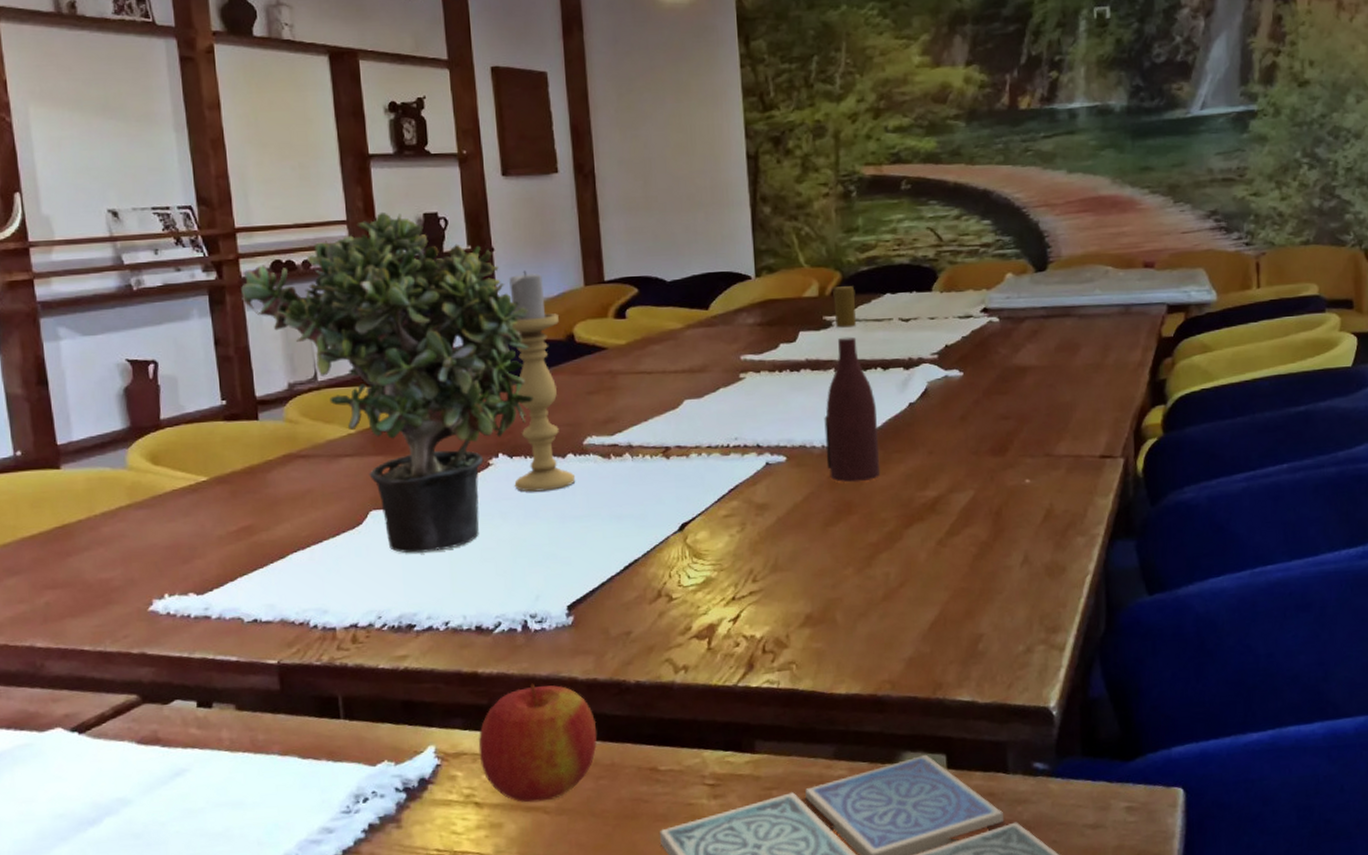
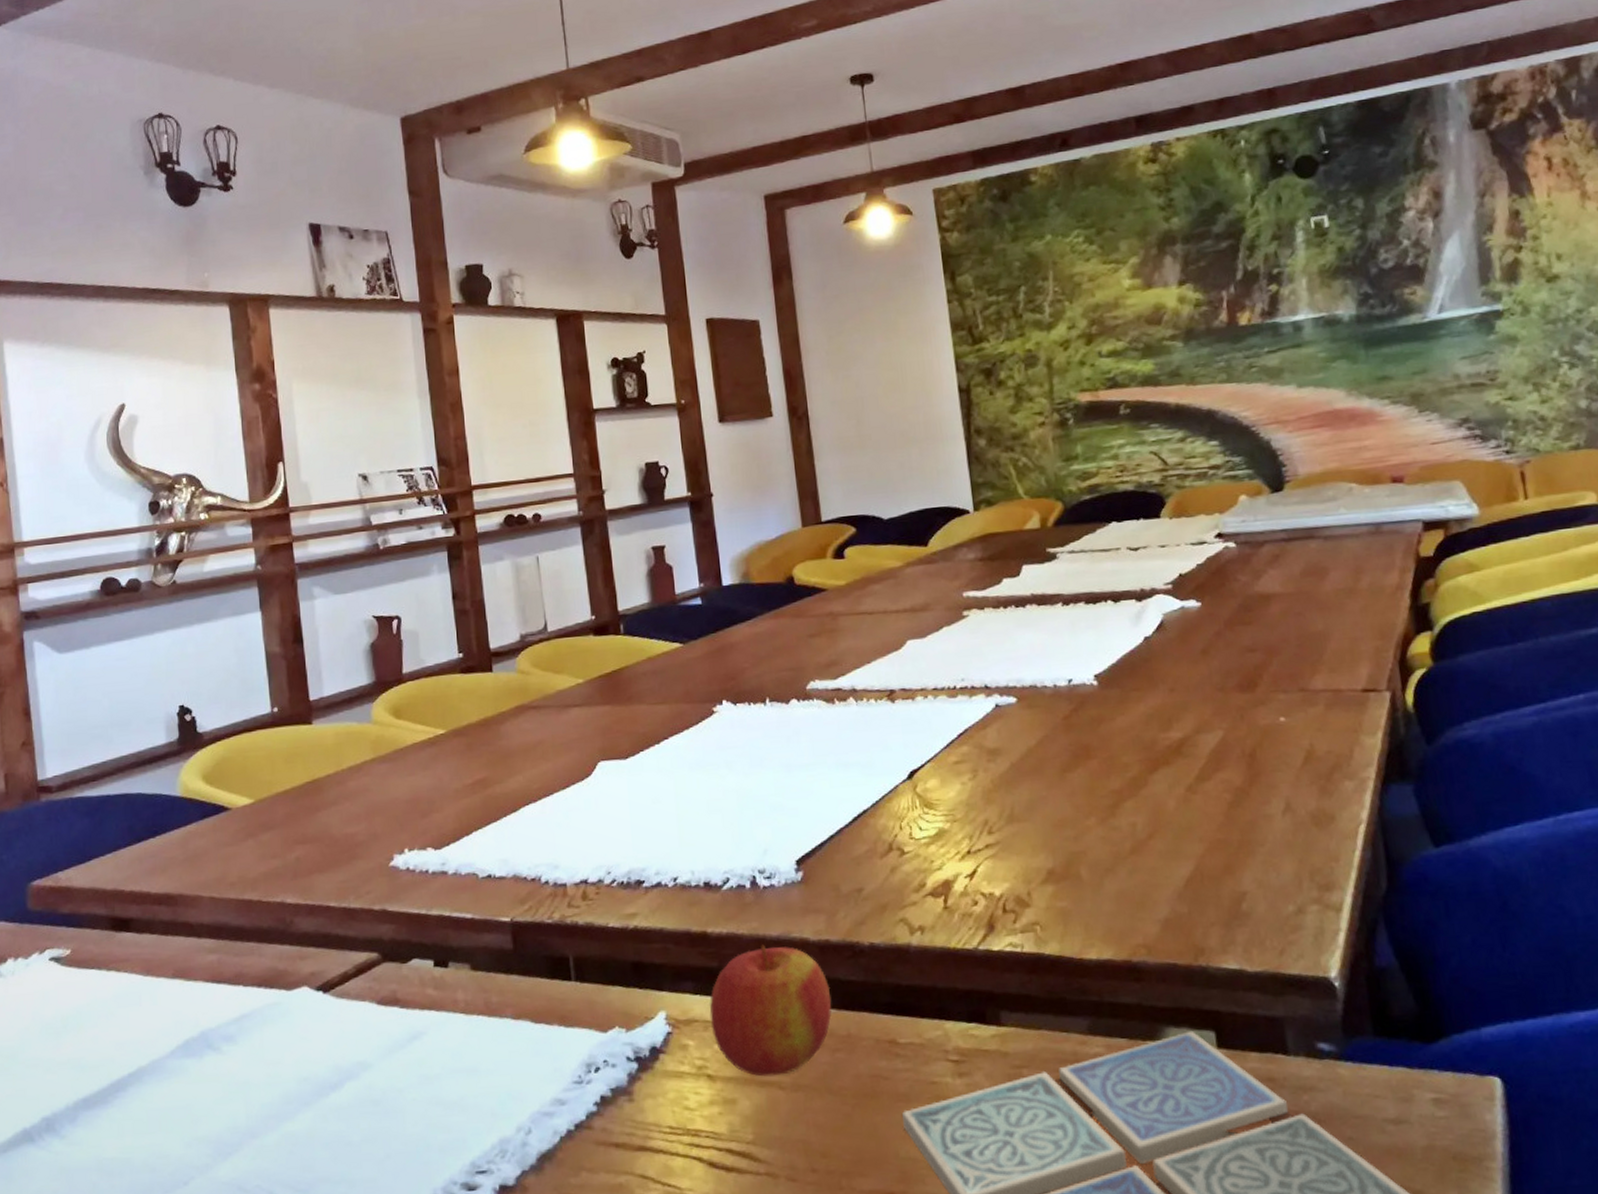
potted plant: present [241,211,534,554] -> none [477,463,756,806]
candle holder: present [509,270,576,492] -> none [728,514,800,740]
wine bottle: present [824,286,881,483] -> none [1054,516,1119,725]

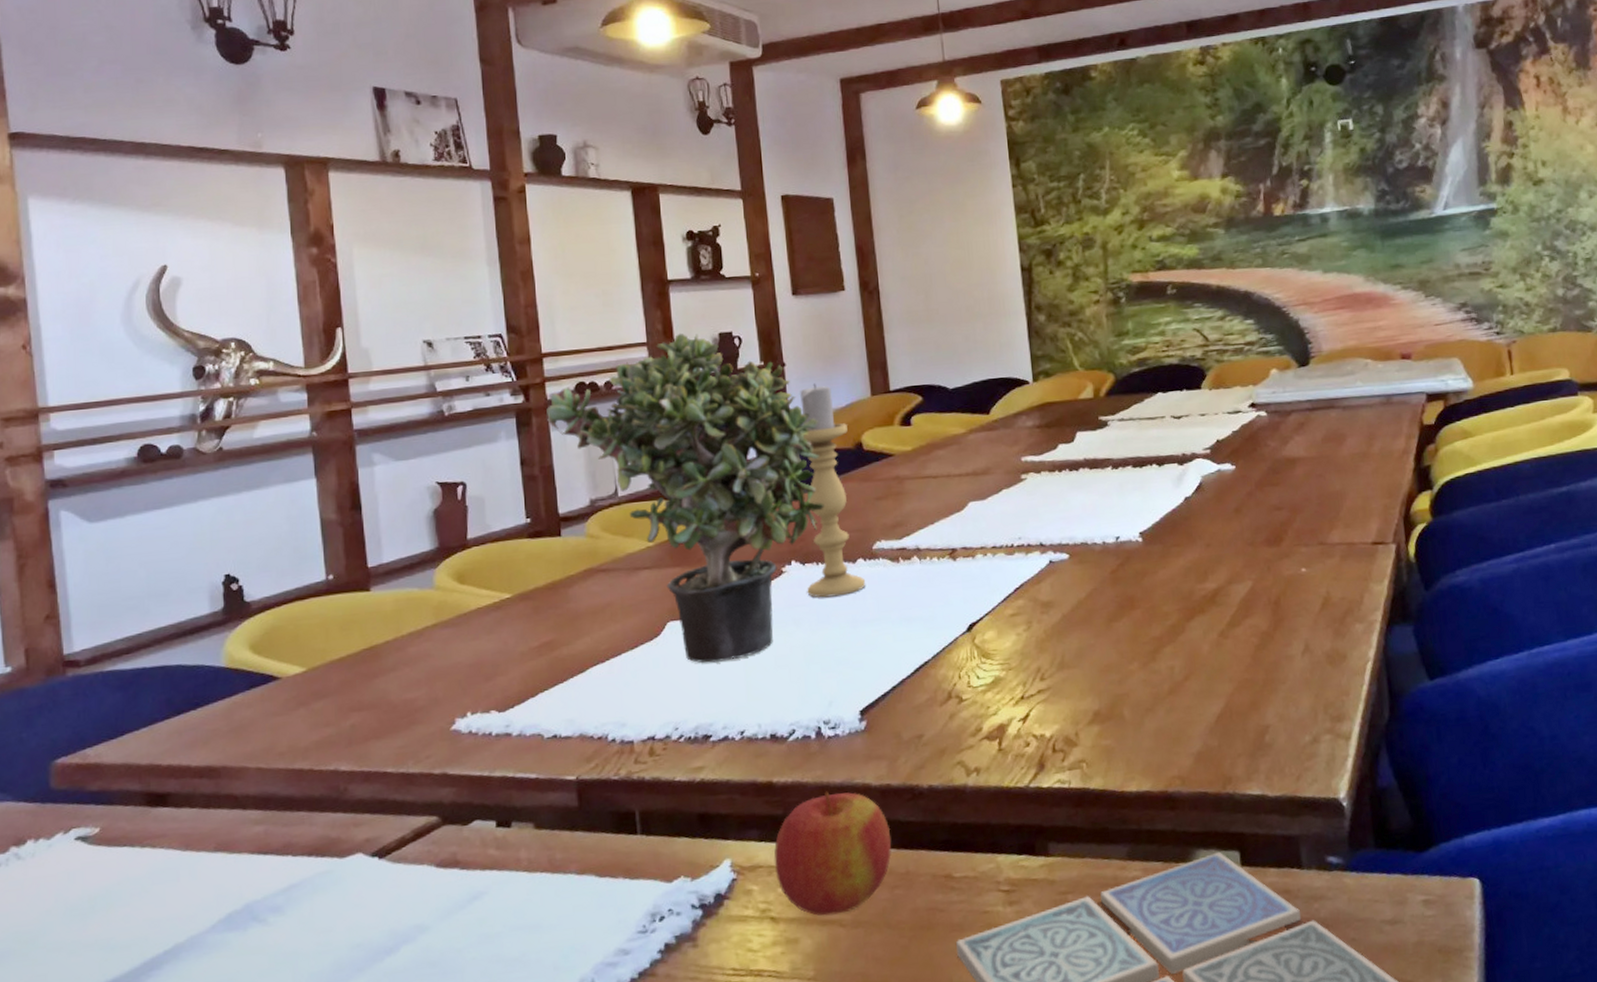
potted plant: none [477,463,756,806] -> present [547,333,825,663]
candle holder: none [728,514,800,740] -> present [800,383,866,598]

